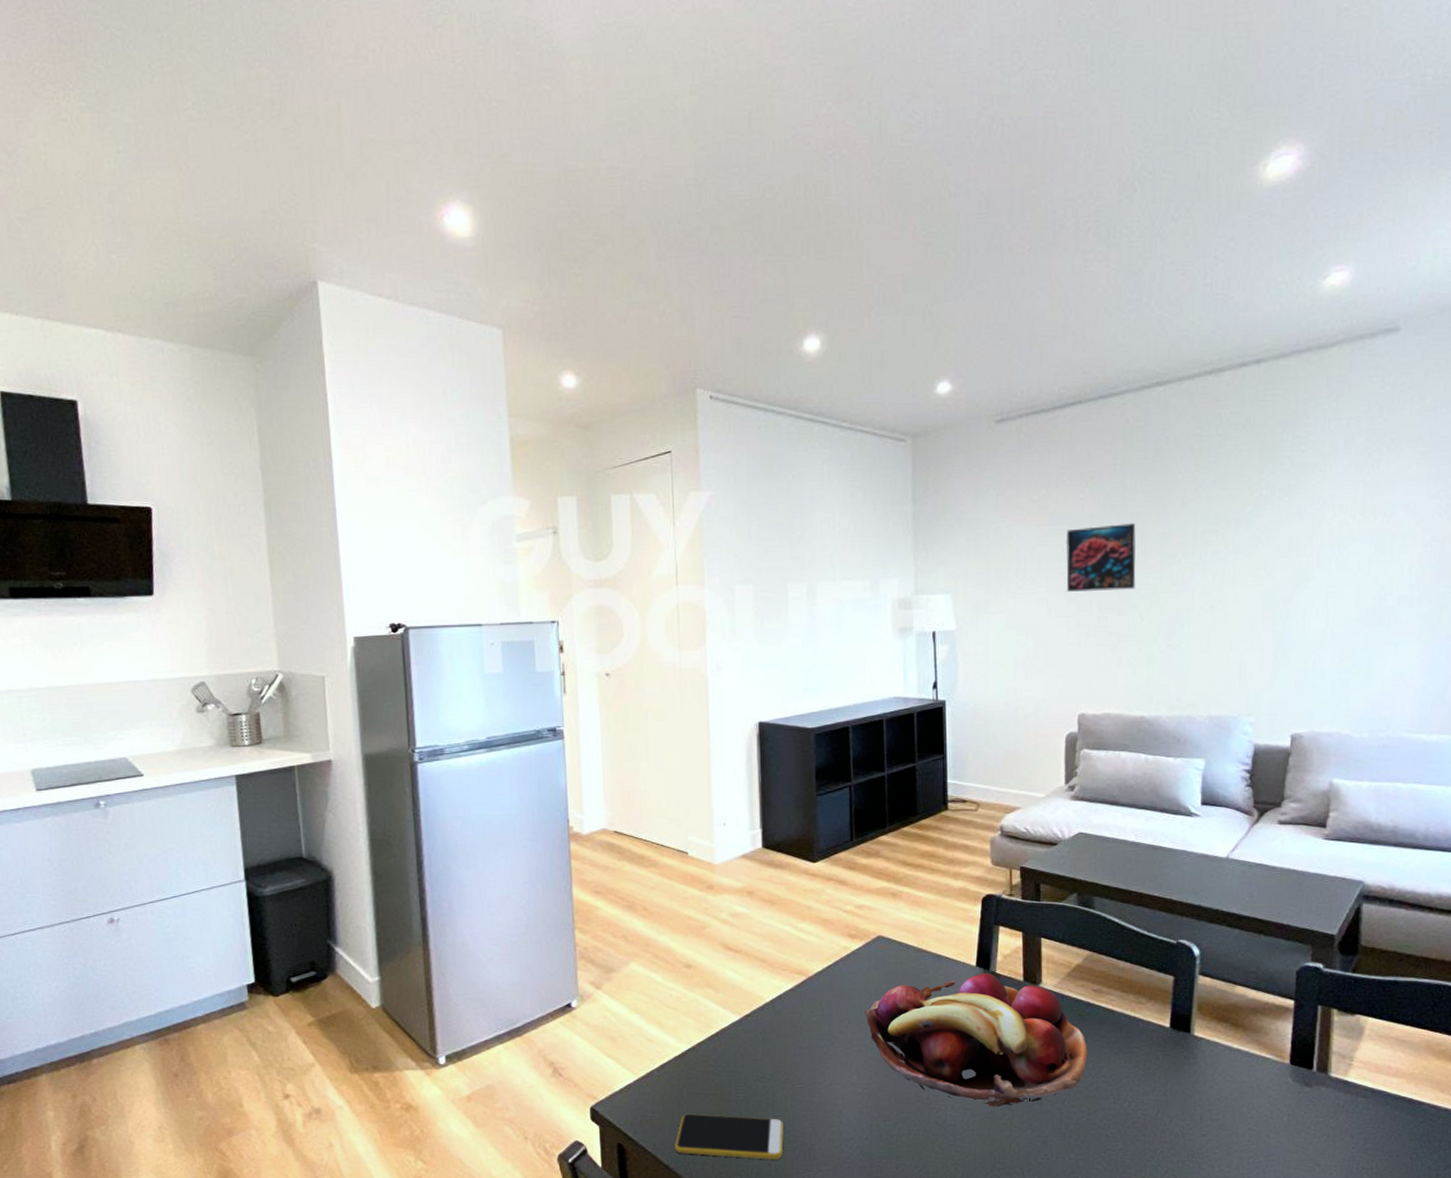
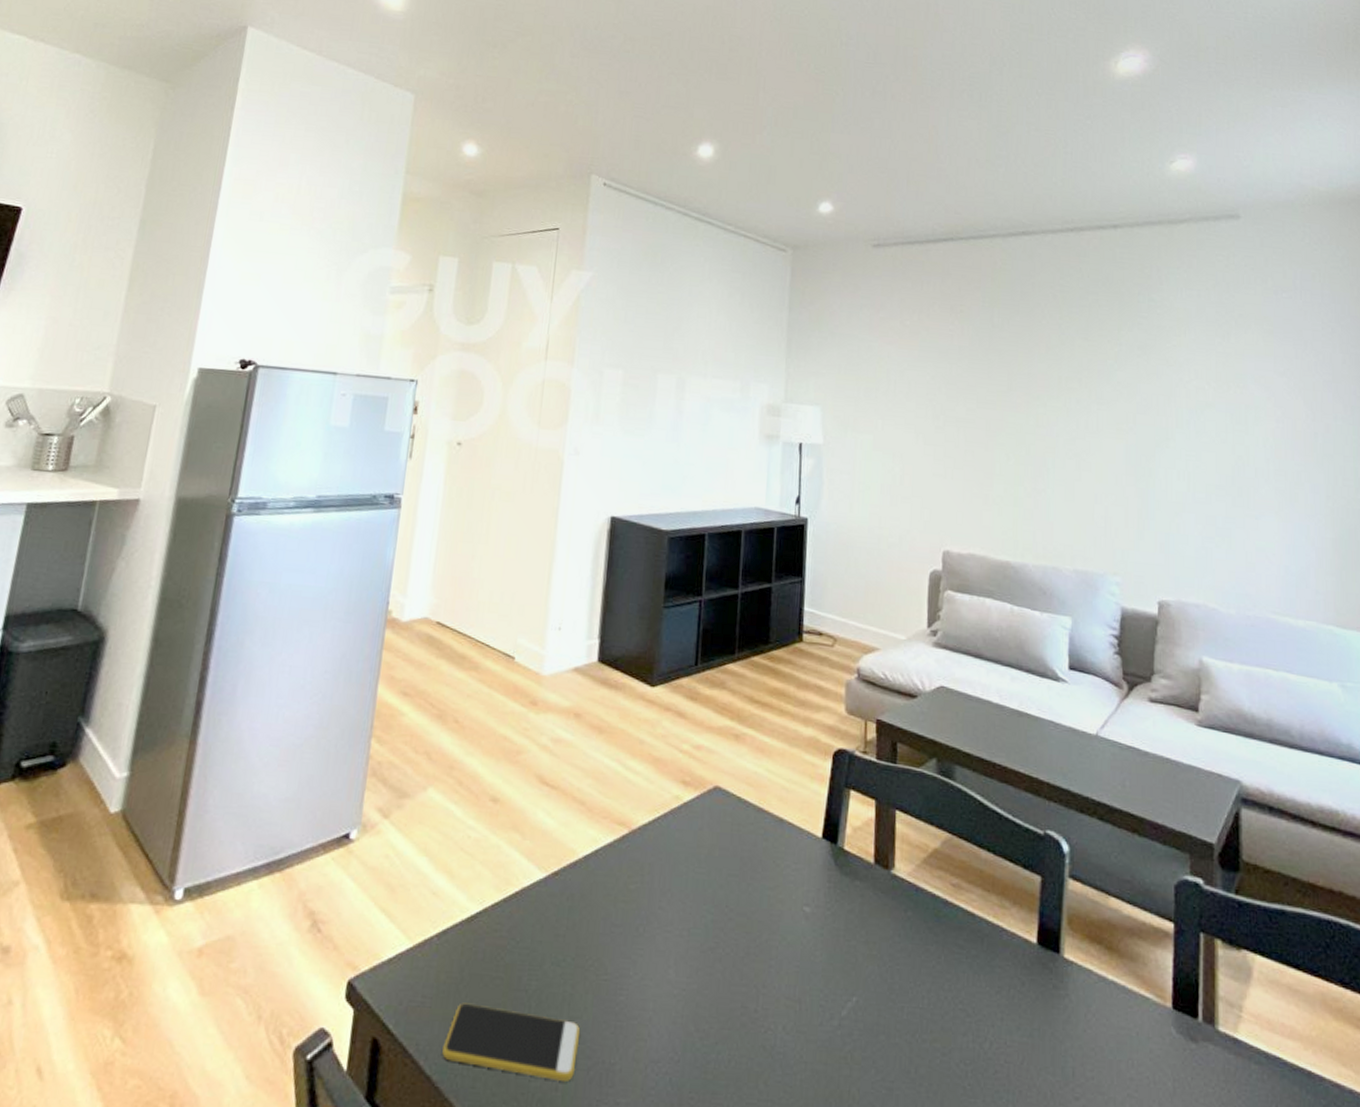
fruit basket: present [864,972,1088,1108] -> none [691,847,944,1034]
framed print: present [1065,522,1137,592] -> none [935,358,1003,427]

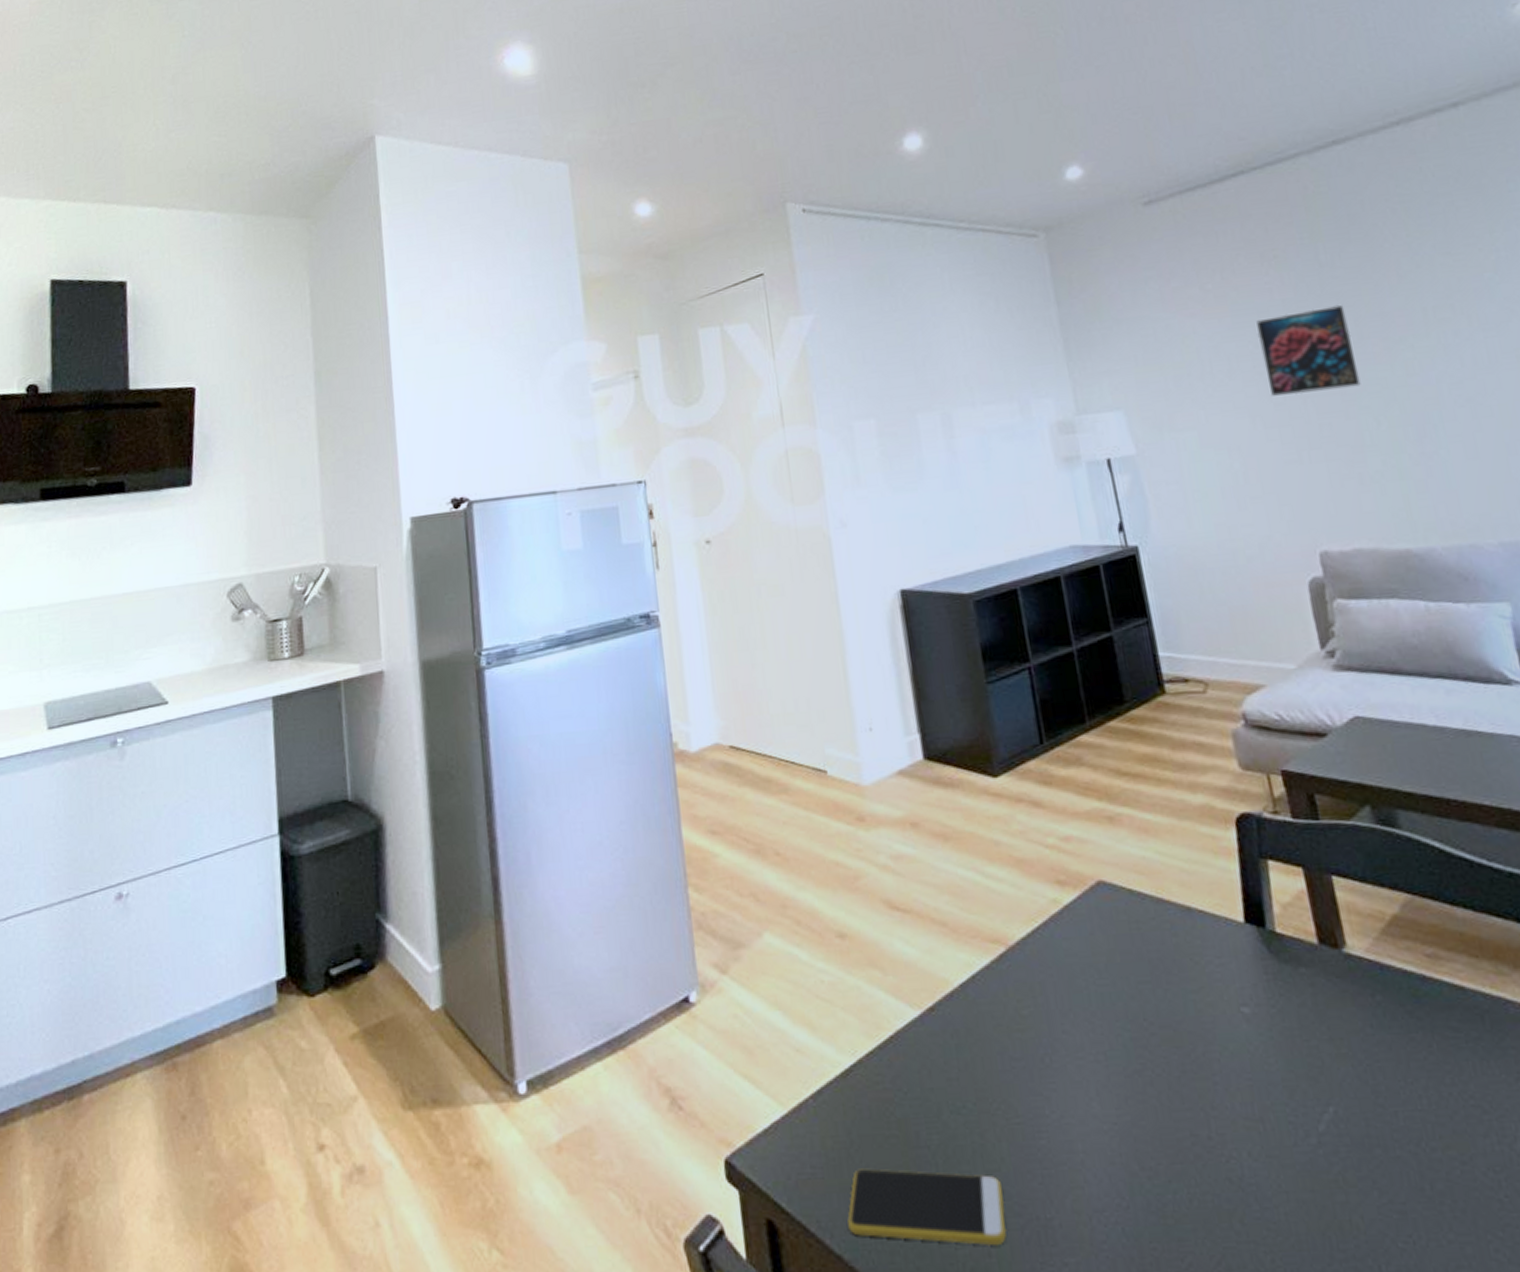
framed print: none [935,358,1003,427] -> present [1256,304,1361,396]

